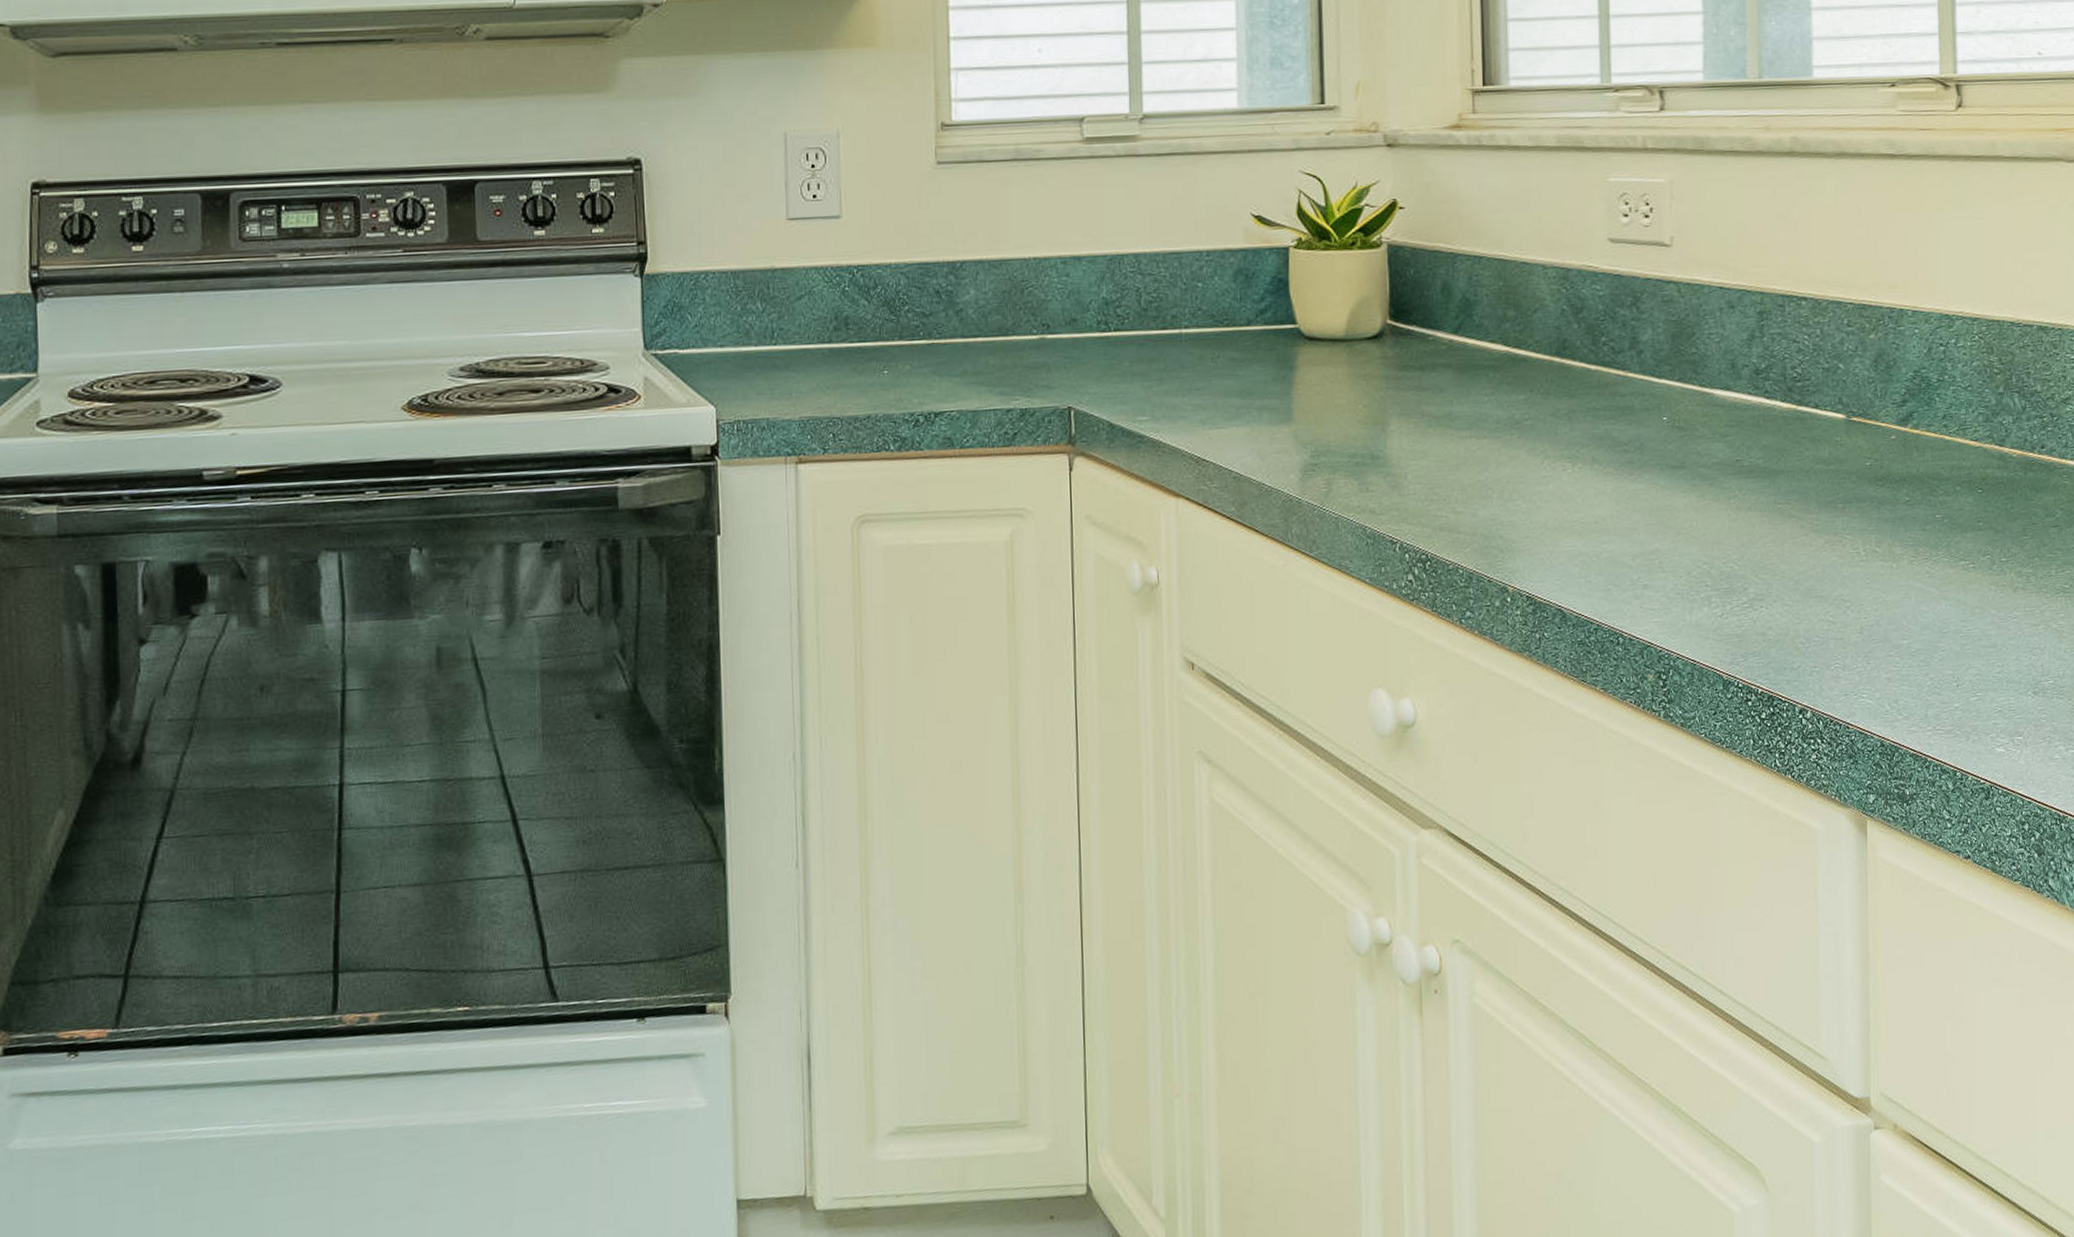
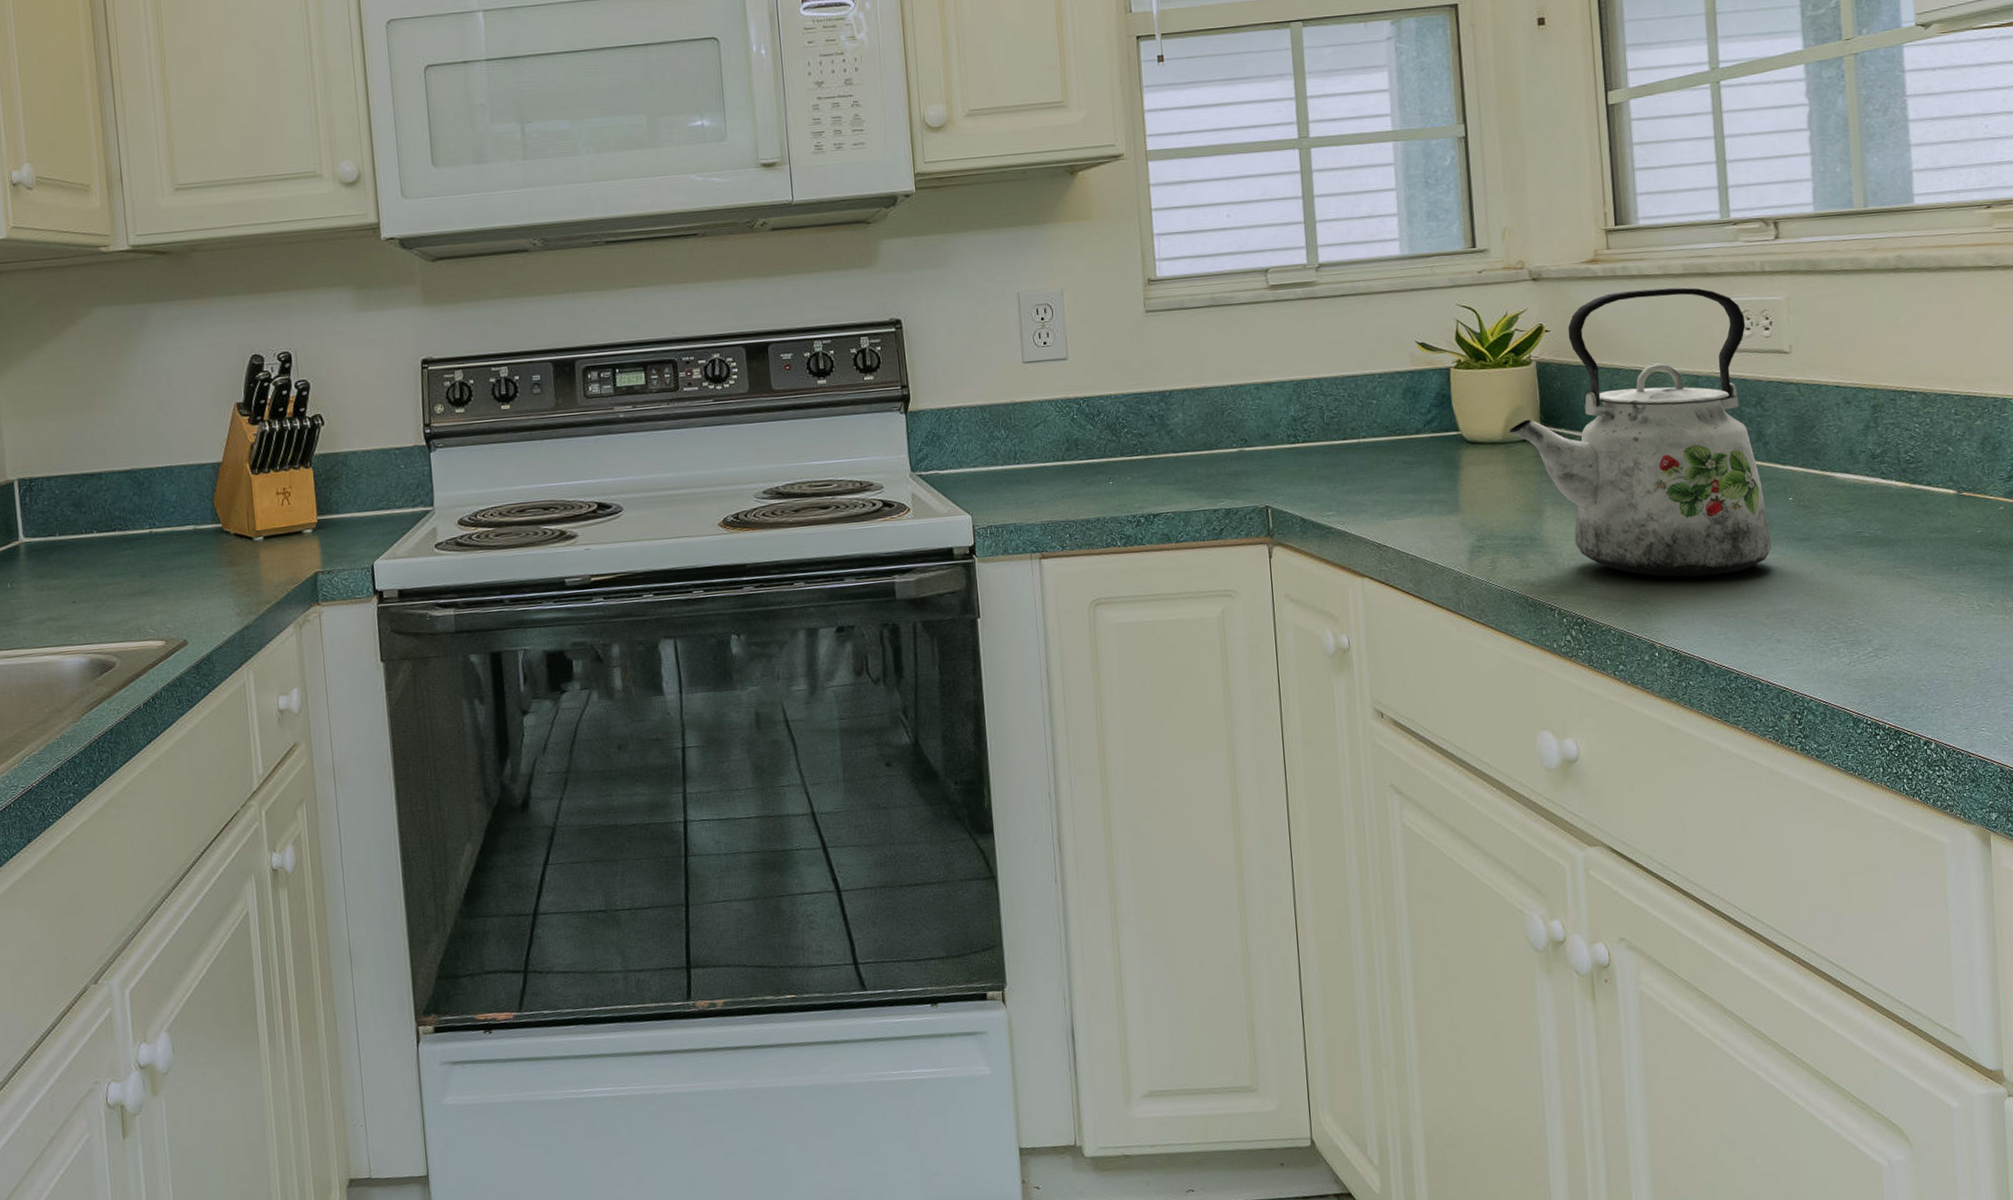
kettle: none [1353,162,1641,509] -> present [1509,287,1771,578]

